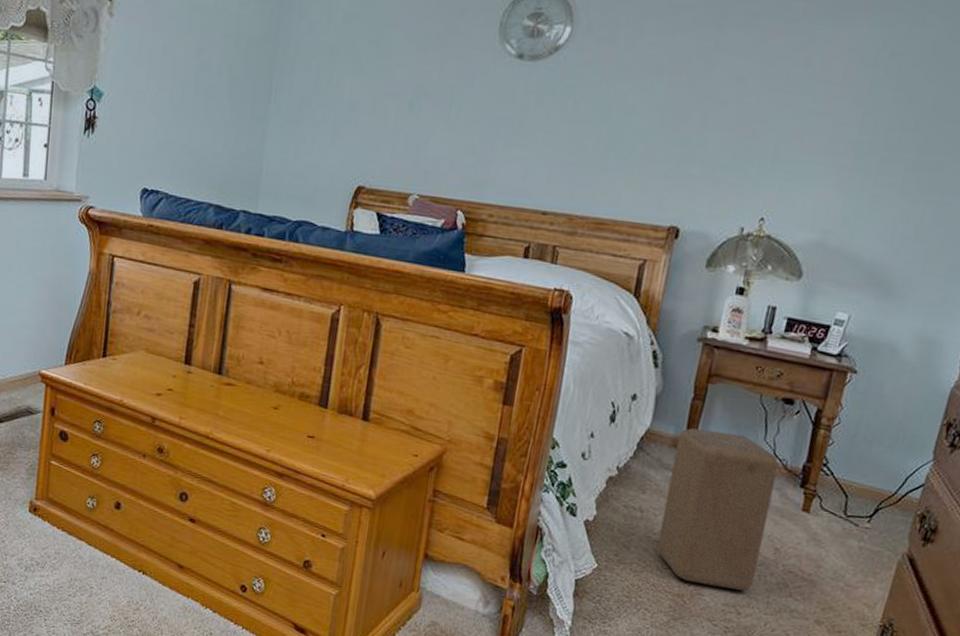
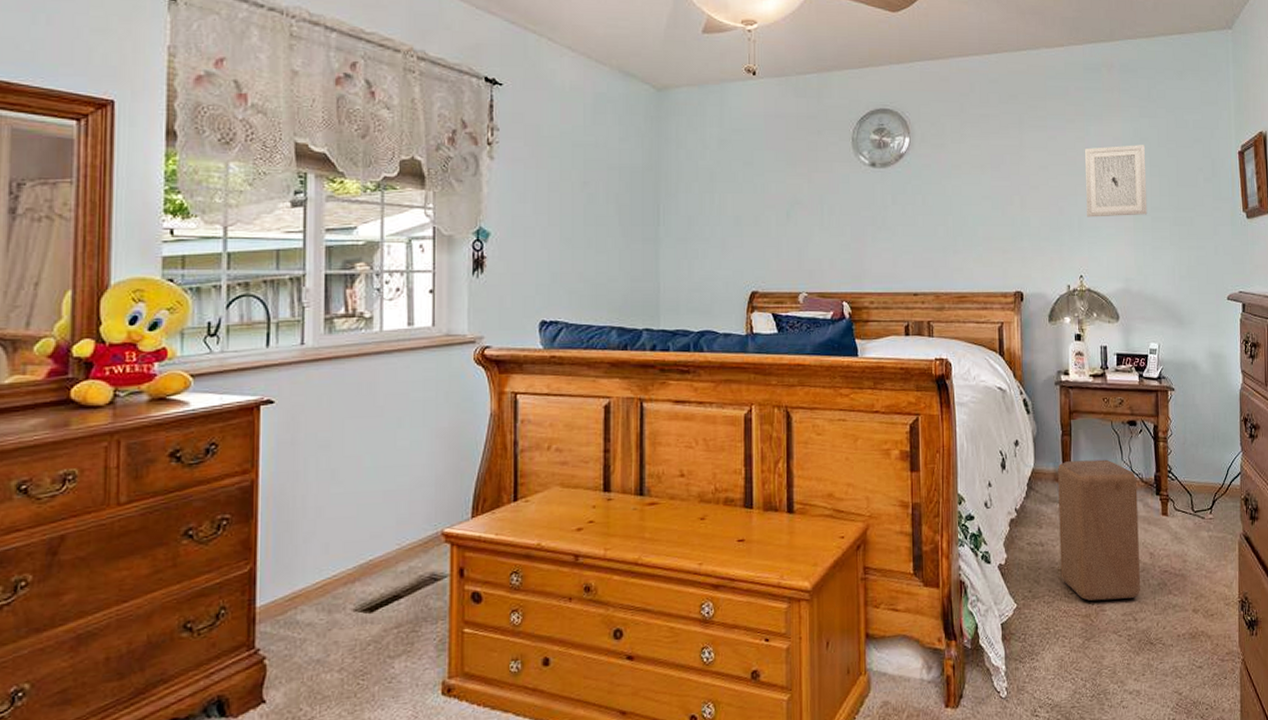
wall art: none [787,58,895,153] -> present [1085,145,1148,217]

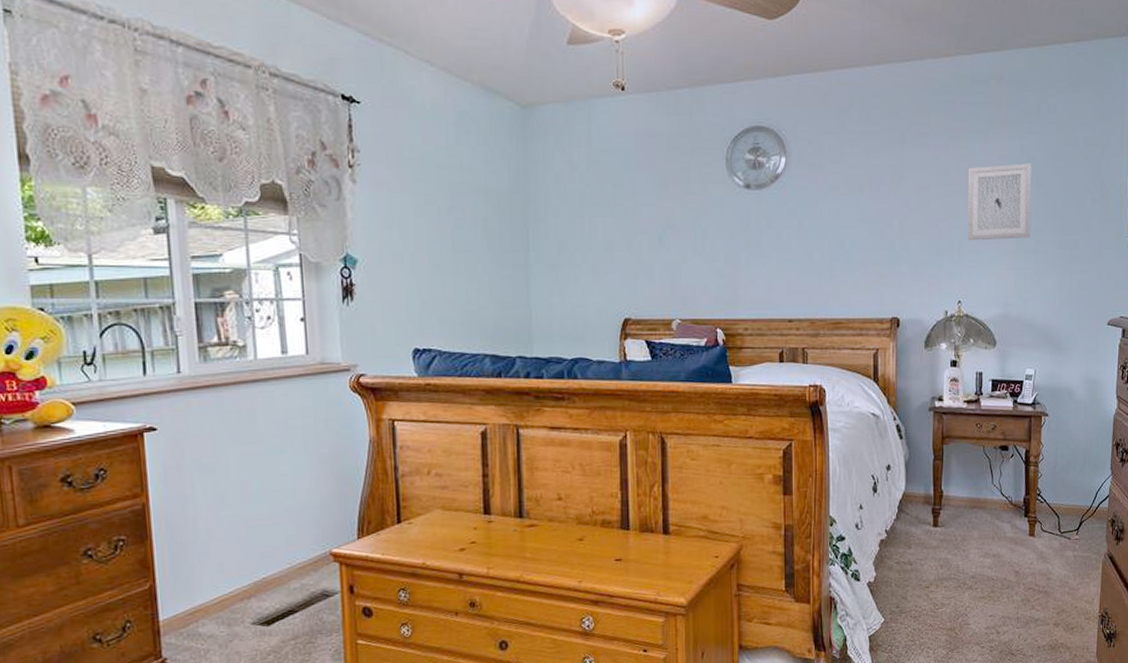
stool: present [1058,459,1140,601] -> none [927,483,1006,615]

